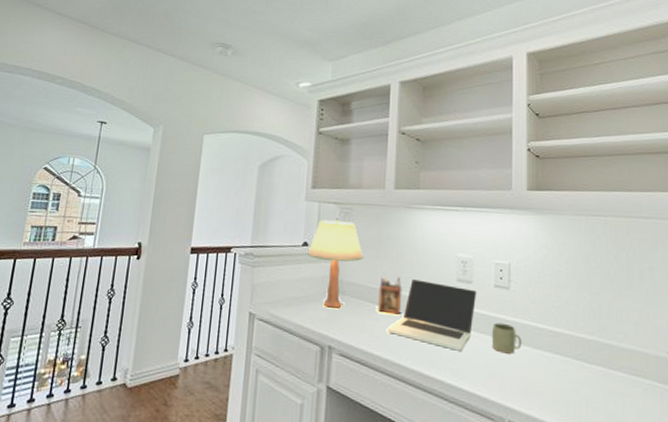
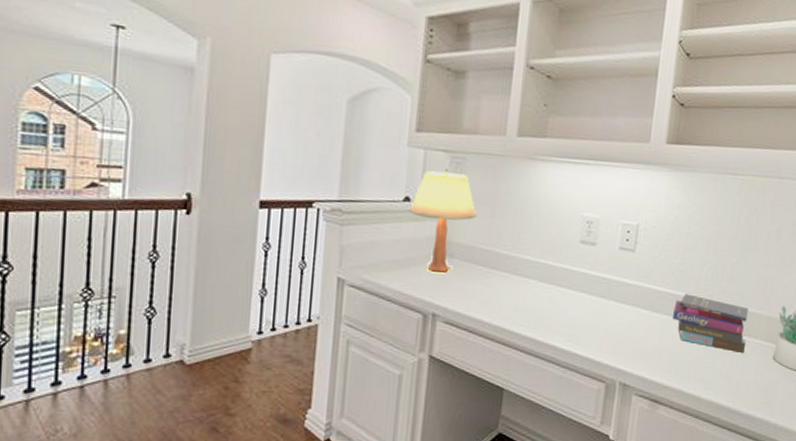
desk organizer: present [378,276,402,315] -> none [490,237,519,279]
laptop: present [387,279,477,351] -> none [500,241,601,316]
mug: present [491,322,522,354] -> none [610,286,642,318]
books: none [555,331,637,394] -> present [673,294,749,353]

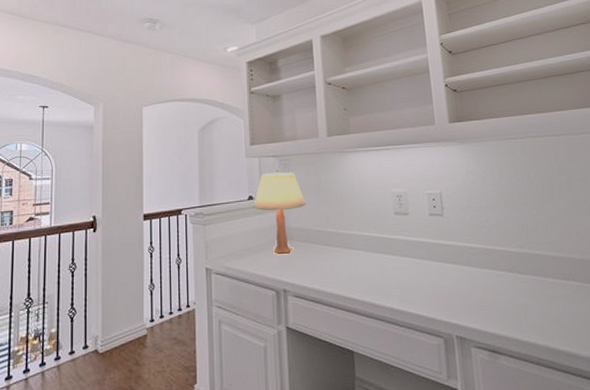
books: present [673,294,749,353] -> none [490,247,568,297]

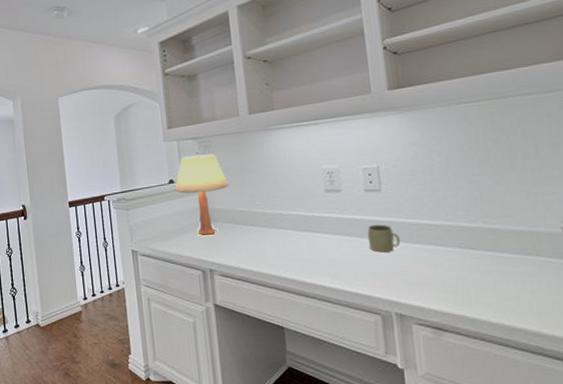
mug: none [431,247,460,275] -> present [367,224,400,253]

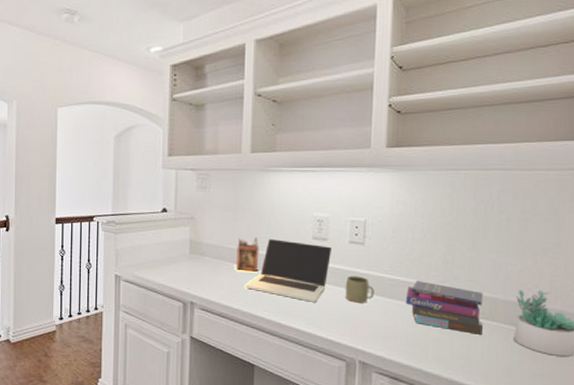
table lamp: present [174,152,229,236] -> none [167,184,222,268]
desk organizer: none [248,197,274,232] -> present [236,237,259,272]
laptop: none [263,196,348,257] -> present [246,239,332,302]
books: none [435,222,529,273] -> present [406,281,484,335]

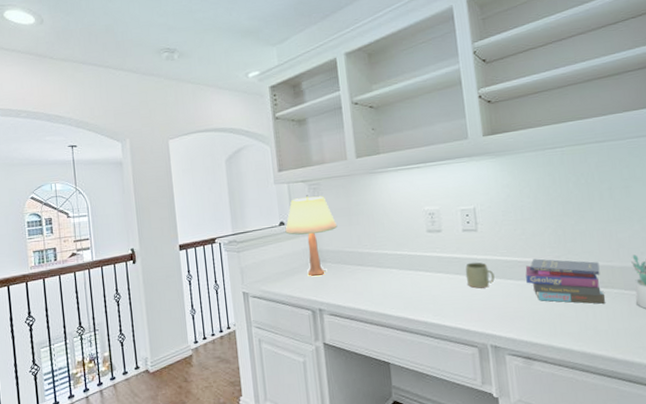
table lamp: none [167,184,222,268] -> present [285,195,338,276]
desk organizer: present [236,237,259,272] -> none [355,238,380,272]
laptop: present [246,239,332,302] -> none [369,237,448,294]

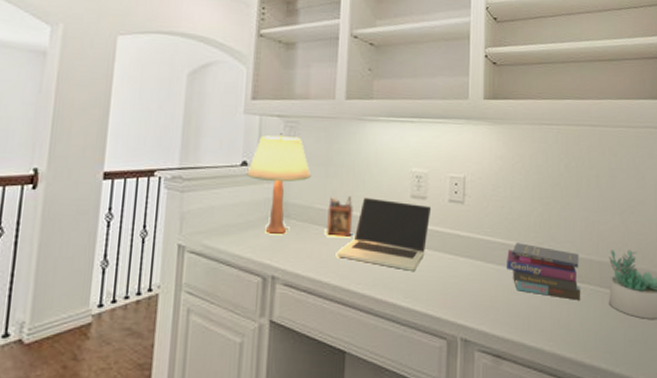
desk organizer: none [355,238,380,272] -> present [327,196,353,237]
laptop: none [369,237,448,294] -> present [337,198,432,271]
mug: present [465,262,495,289] -> none [445,239,475,270]

